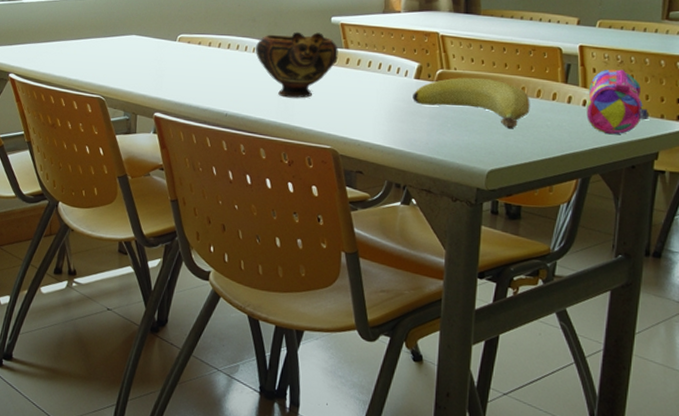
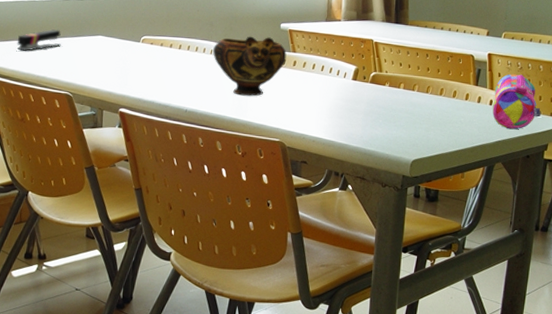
stapler: none [48,29,93,53] -> present [17,29,61,51]
banana: present [413,77,530,129] -> none [350,79,448,125]

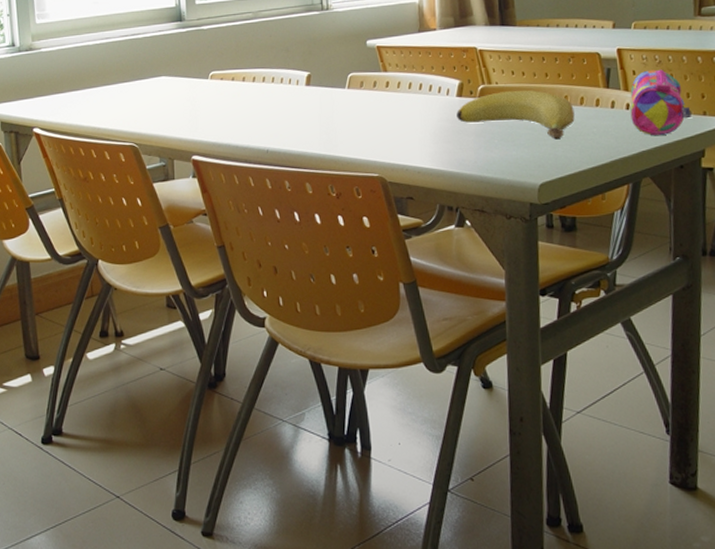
stapler: present [17,29,61,51] -> none [73,74,121,102]
ceramic bowl: present [213,36,287,96] -> none [292,57,377,128]
banana: none [350,79,448,125] -> present [456,90,575,140]

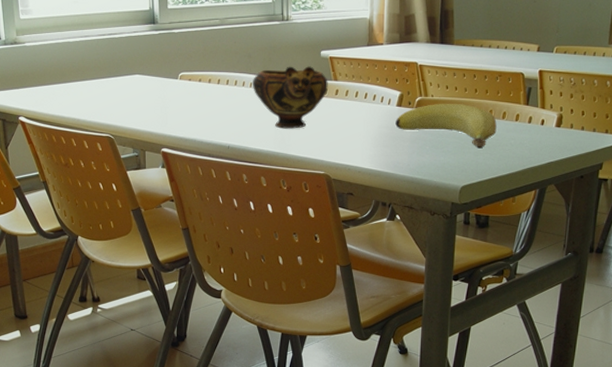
ceramic bowl: none [292,57,377,128] -> present [253,66,328,129]
pencil case: present [630,69,691,135] -> none [544,91,595,149]

